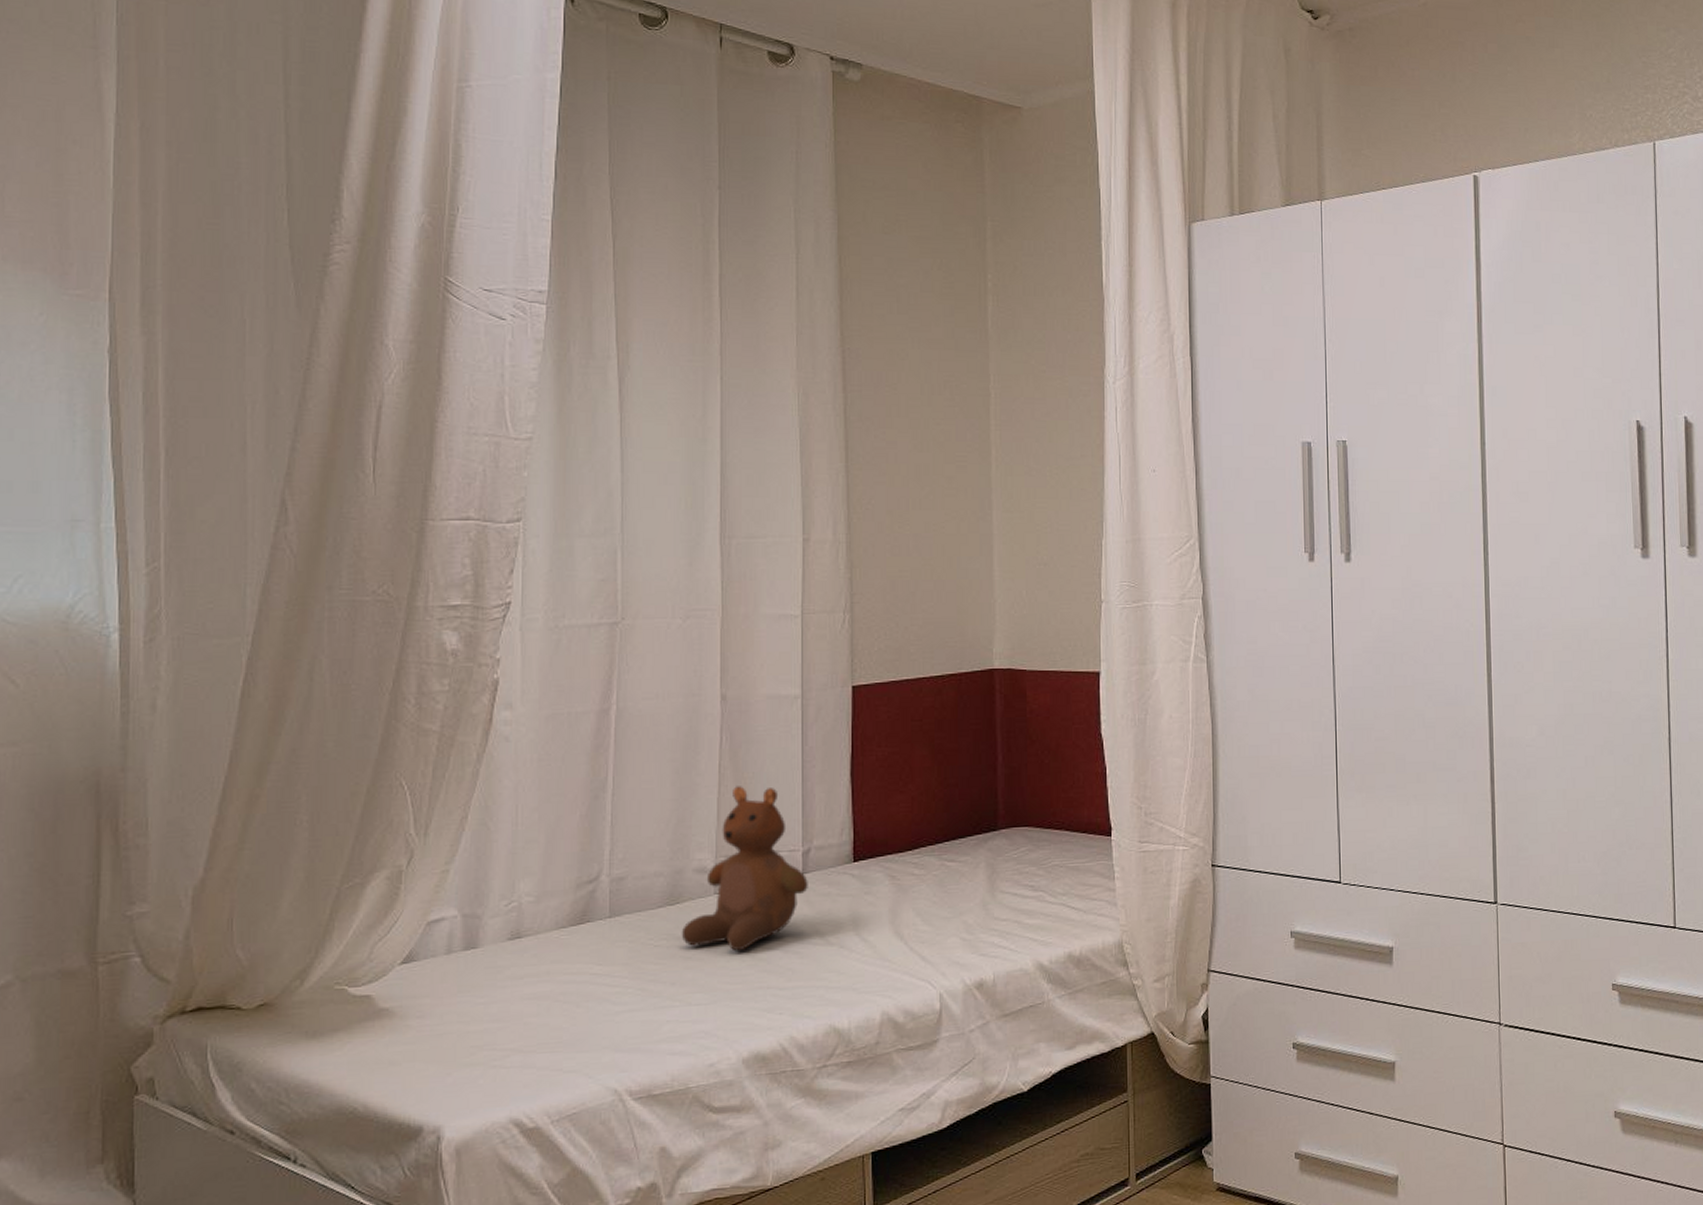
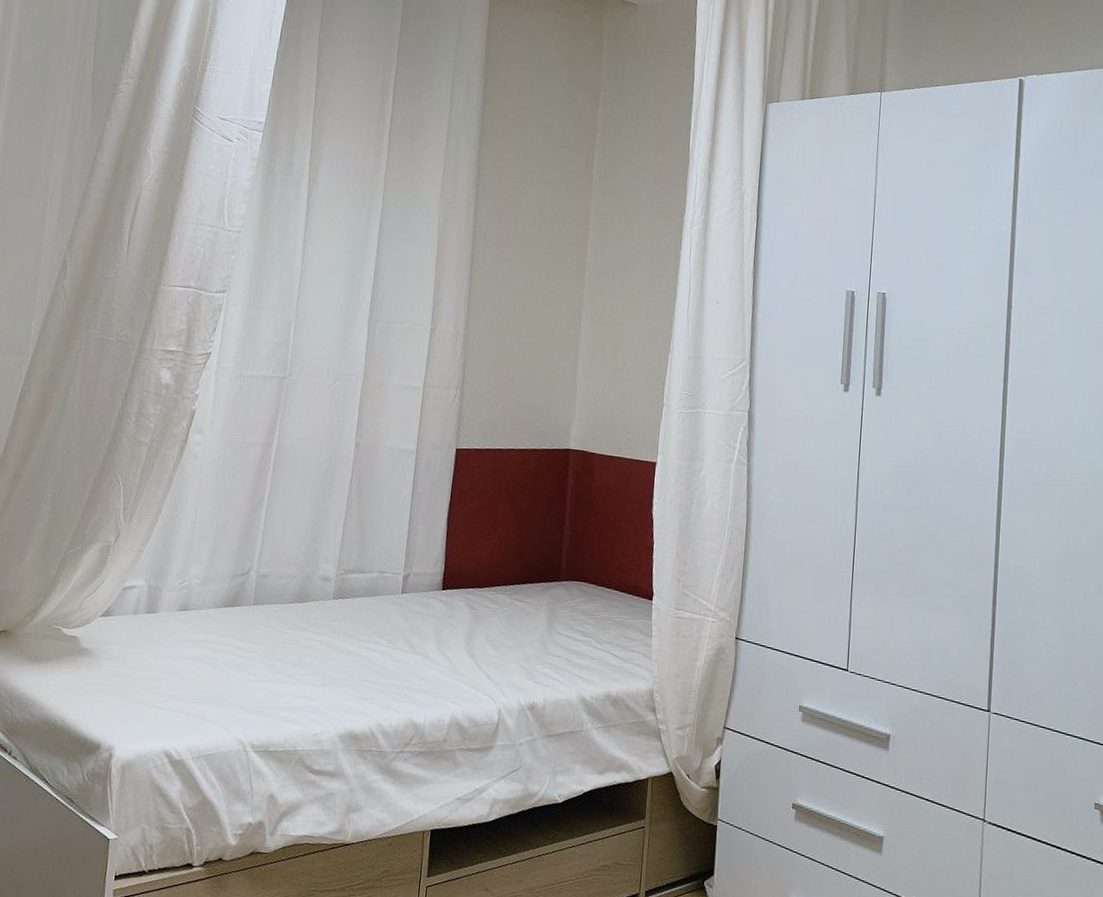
teddy bear: present [681,786,808,951] -> none [304,516,405,648]

